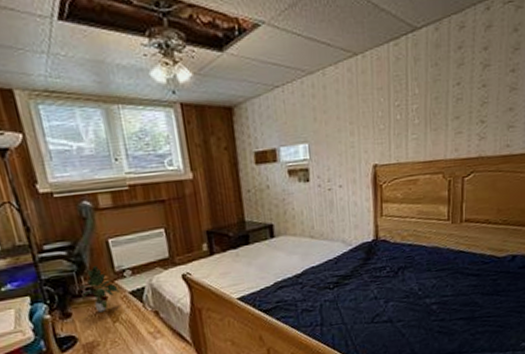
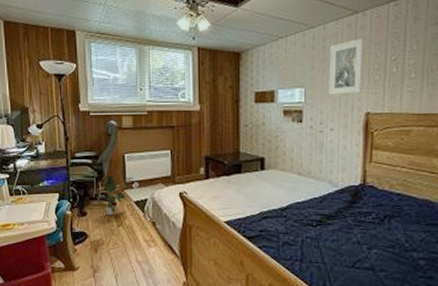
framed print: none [331,84,368,149] -> present [329,38,364,95]

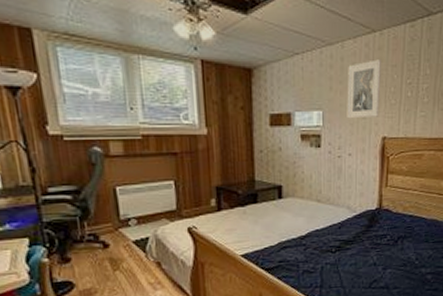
potted plant: present [94,175,126,216] -> none [79,212,122,260]

